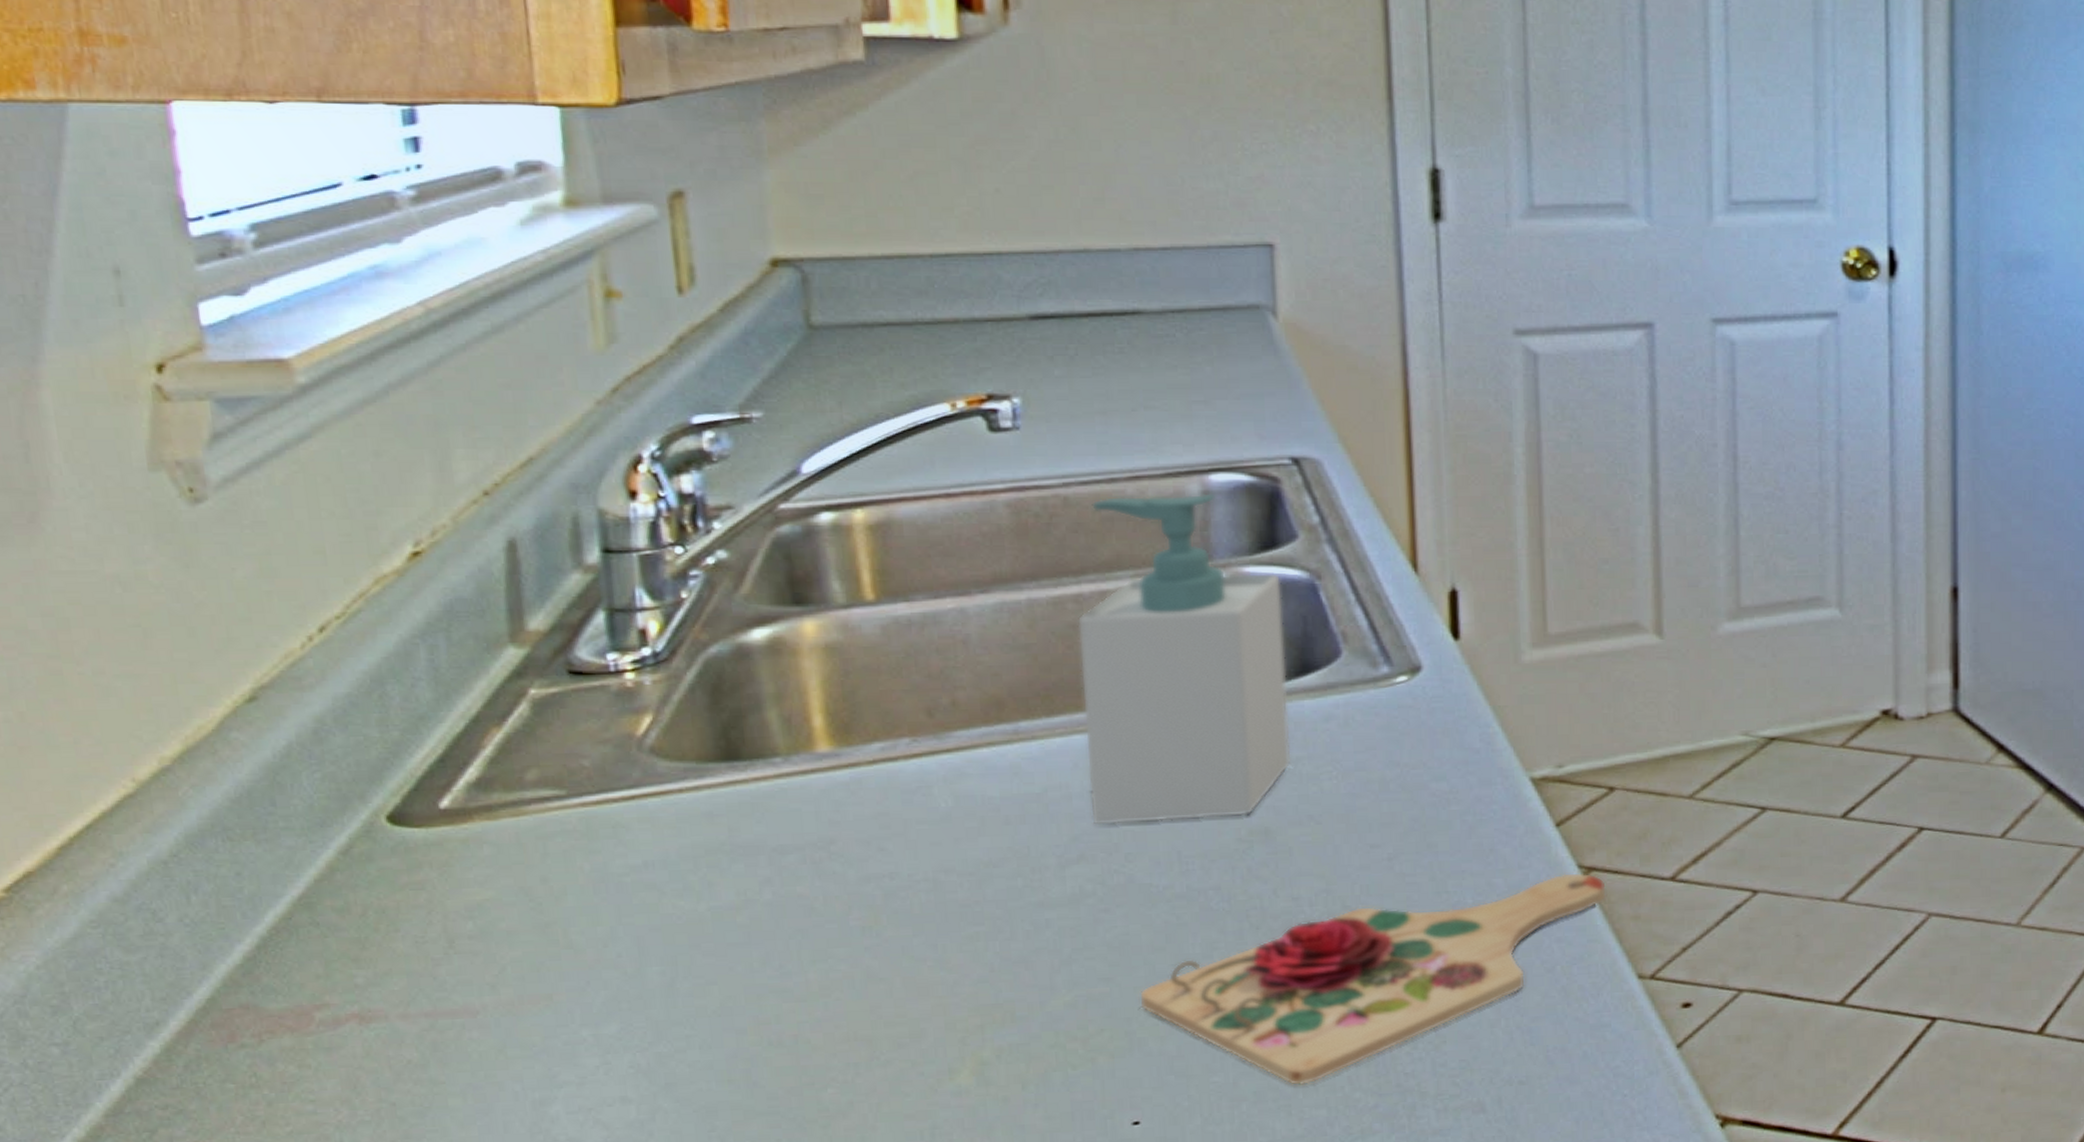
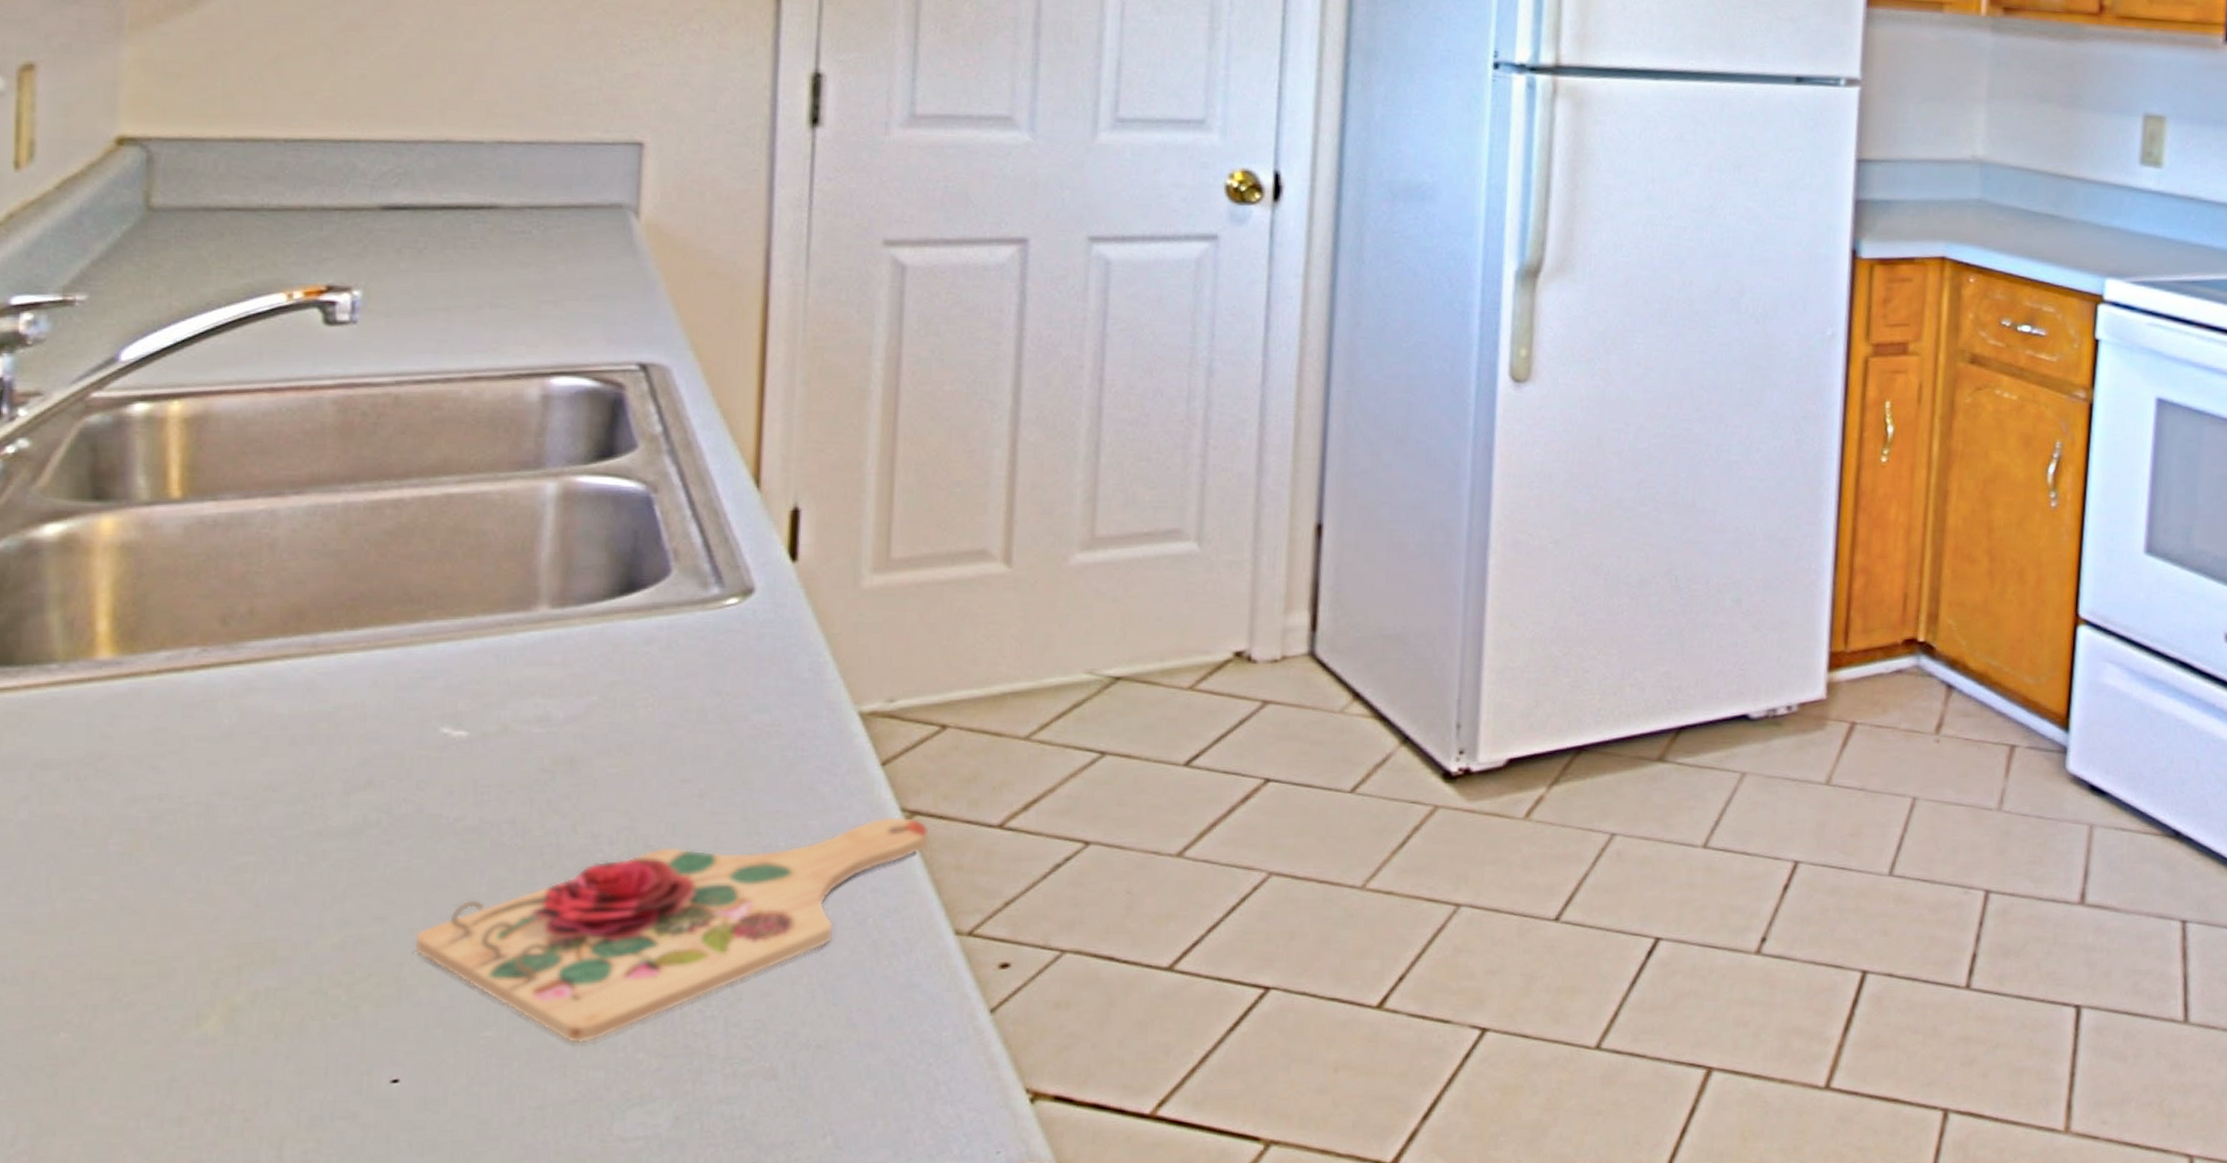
soap bottle: present [1077,492,1292,826] -> none [384,396,616,750]

